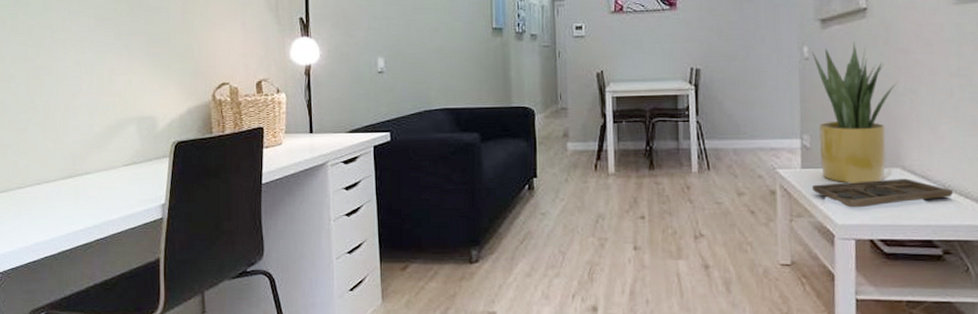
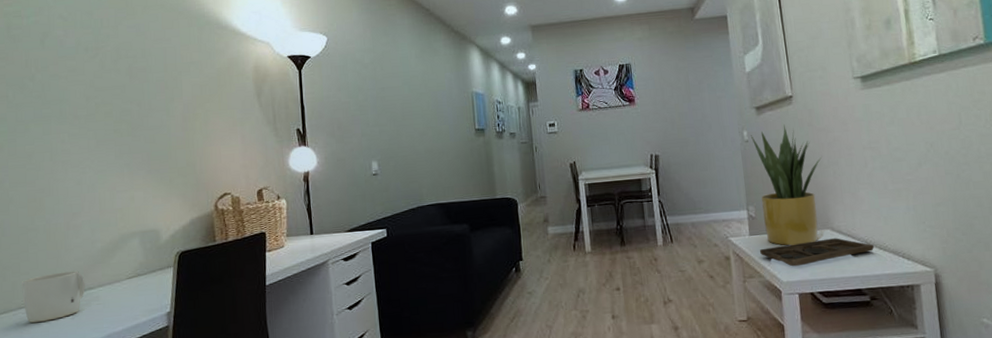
mug: none [22,154,82,203] -> present [22,270,85,323]

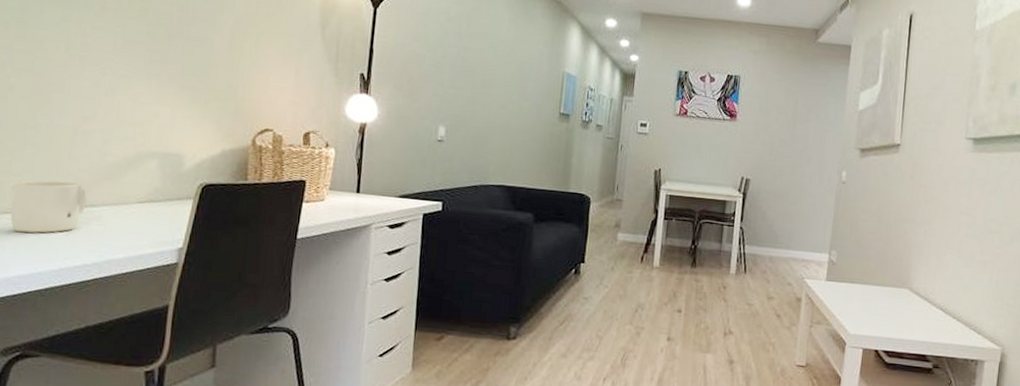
planter: present [750,124,822,246] -> none [843,172,917,300]
decorative tray: present [759,238,875,267] -> none [832,296,949,321]

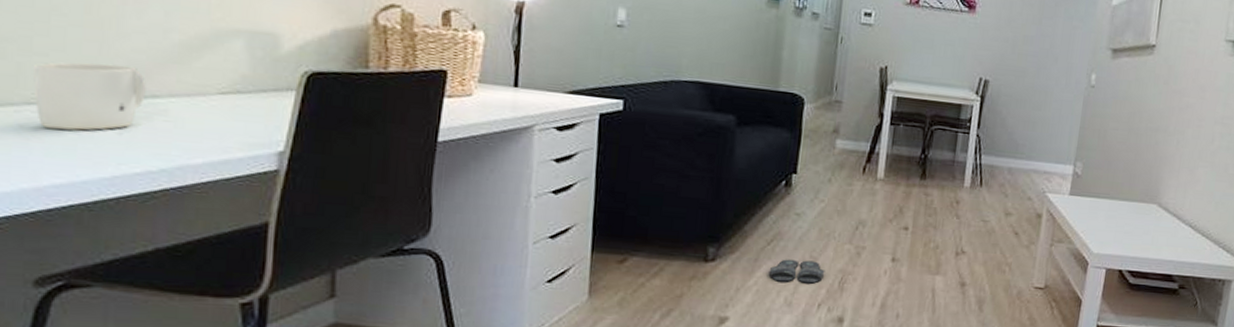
slippers: none [562,338,610,360] -> present [769,259,825,284]

